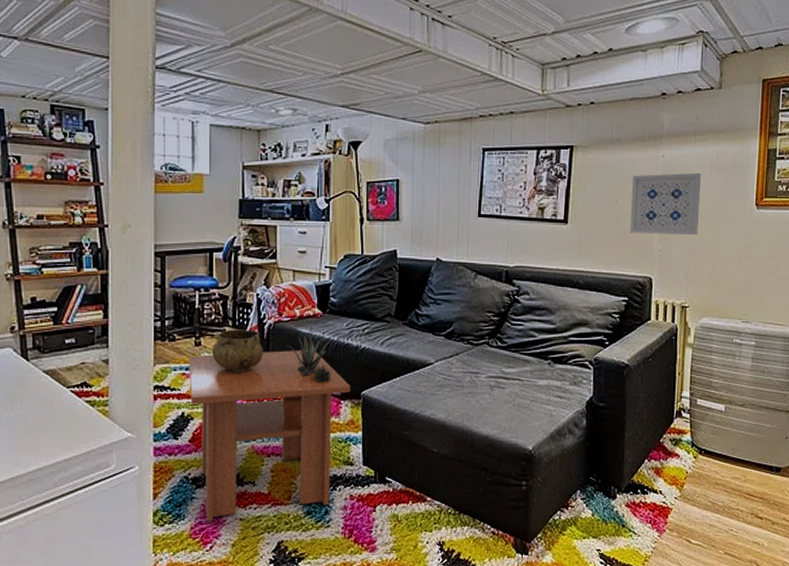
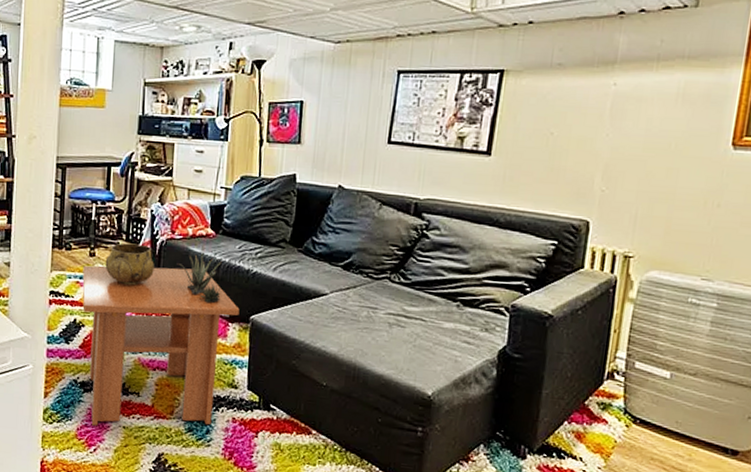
wall art: present [629,172,701,236] -> none [565,104,662,177]

